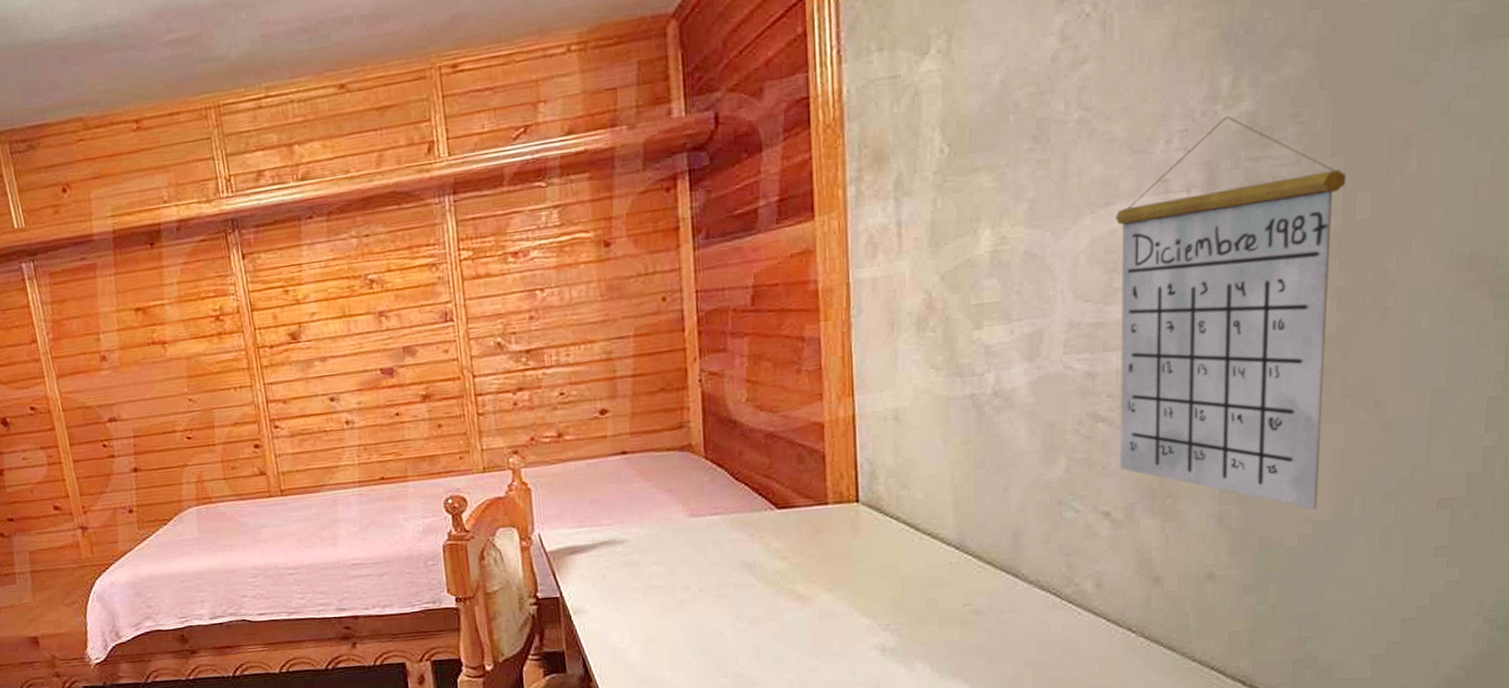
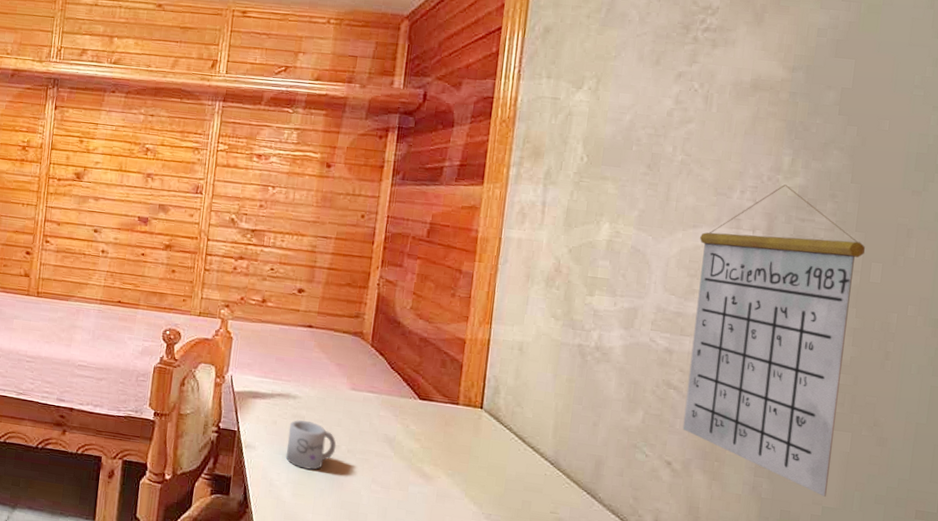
mug: none [622,565,685,623] -> present [286,420,337,470]

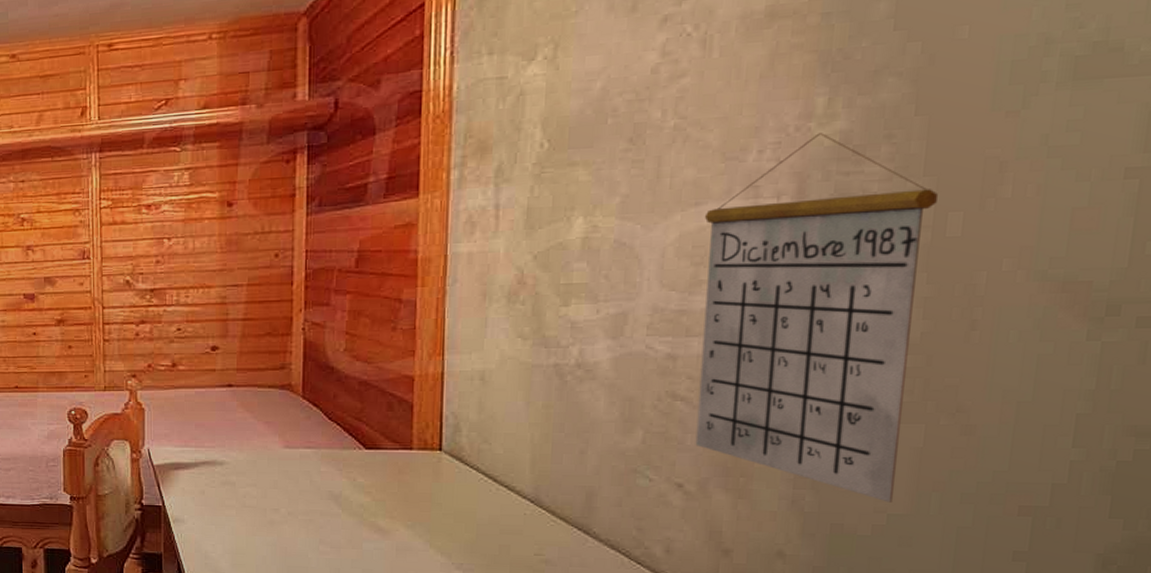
mug: present [286,420,337,470] -> none [219,486,275,537]

